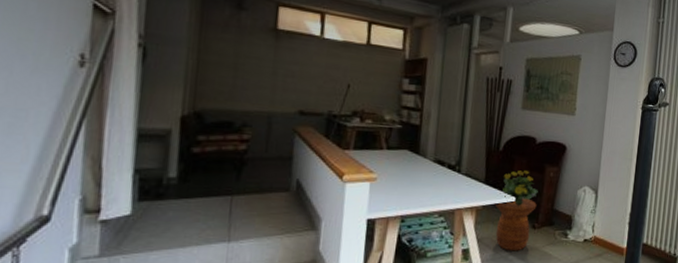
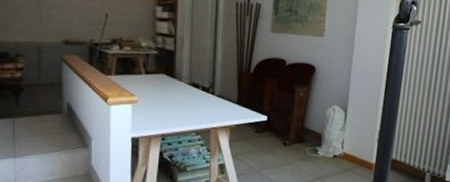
side table: present [494,196,537,251] -> none [247,115,288,166]
flowering plant: present [500,170,538,206] -> none [252,91,289,125]

